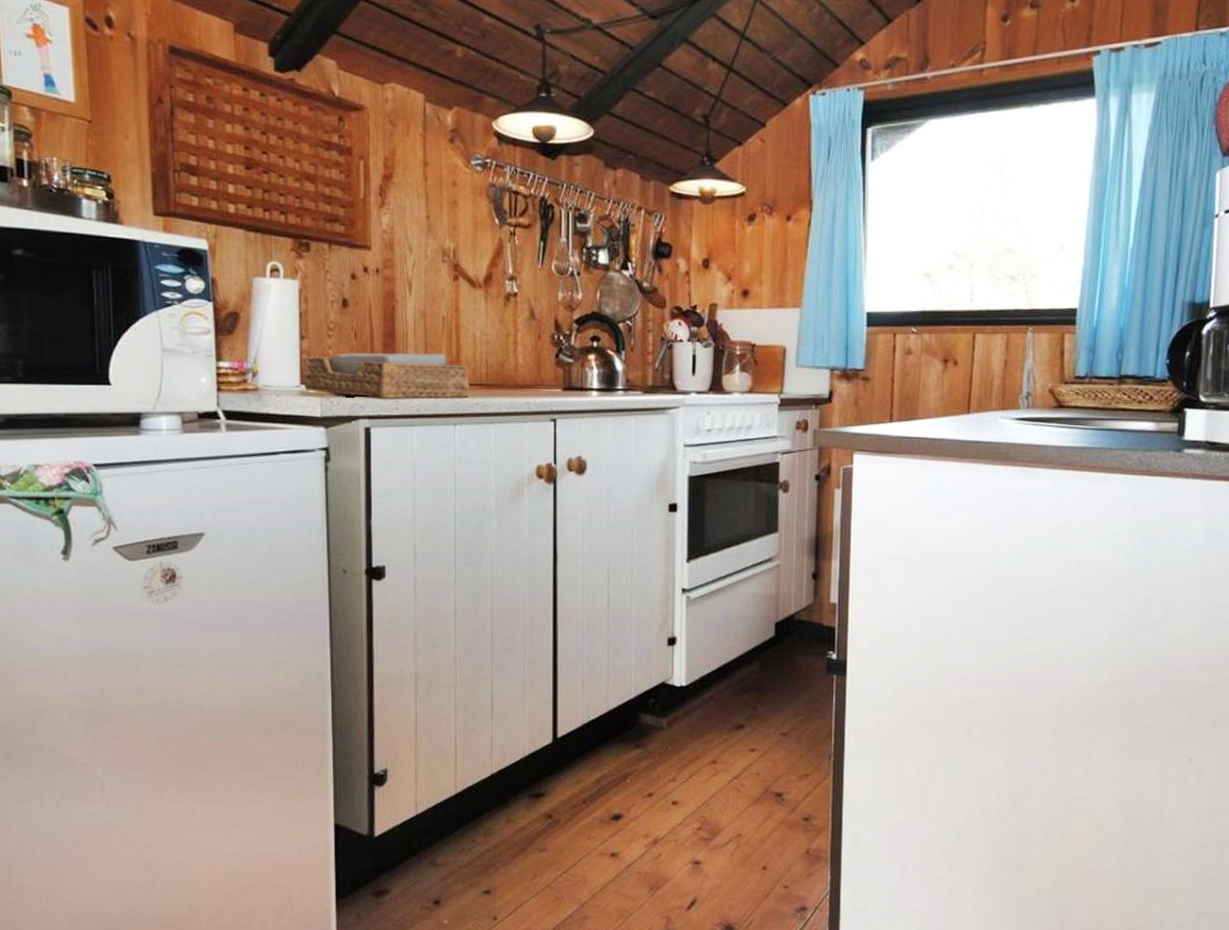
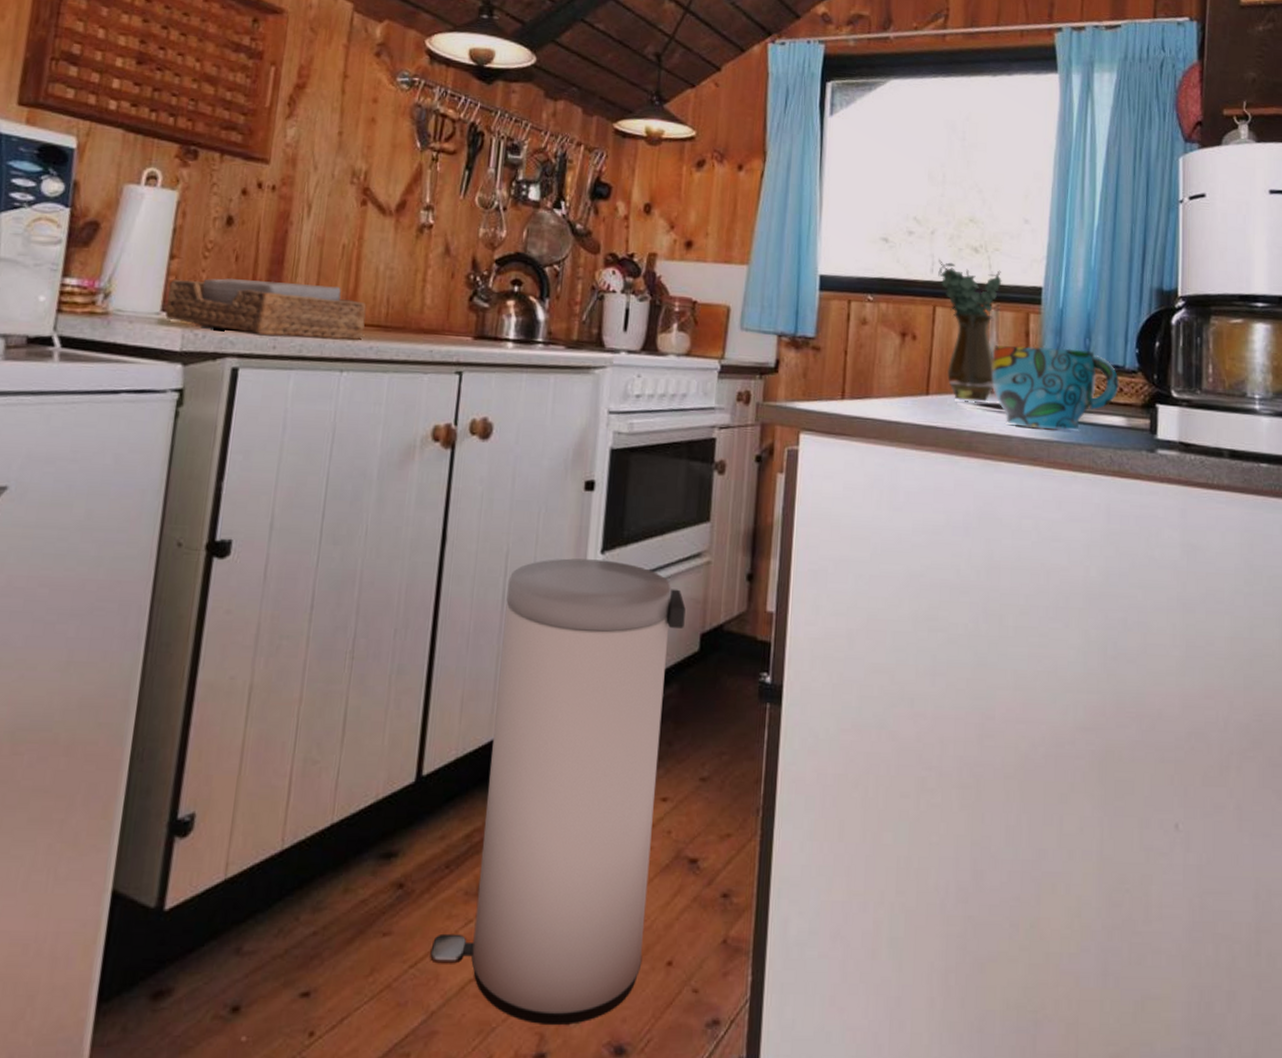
pedal bin: none [577,567,761,912] -> present [430,558,686,1026]
vase: none [977,289,1038,417] -> present [938,259,1002,402]
cup: none [1028,363,1151,437] -> present [991,345,1120,430]

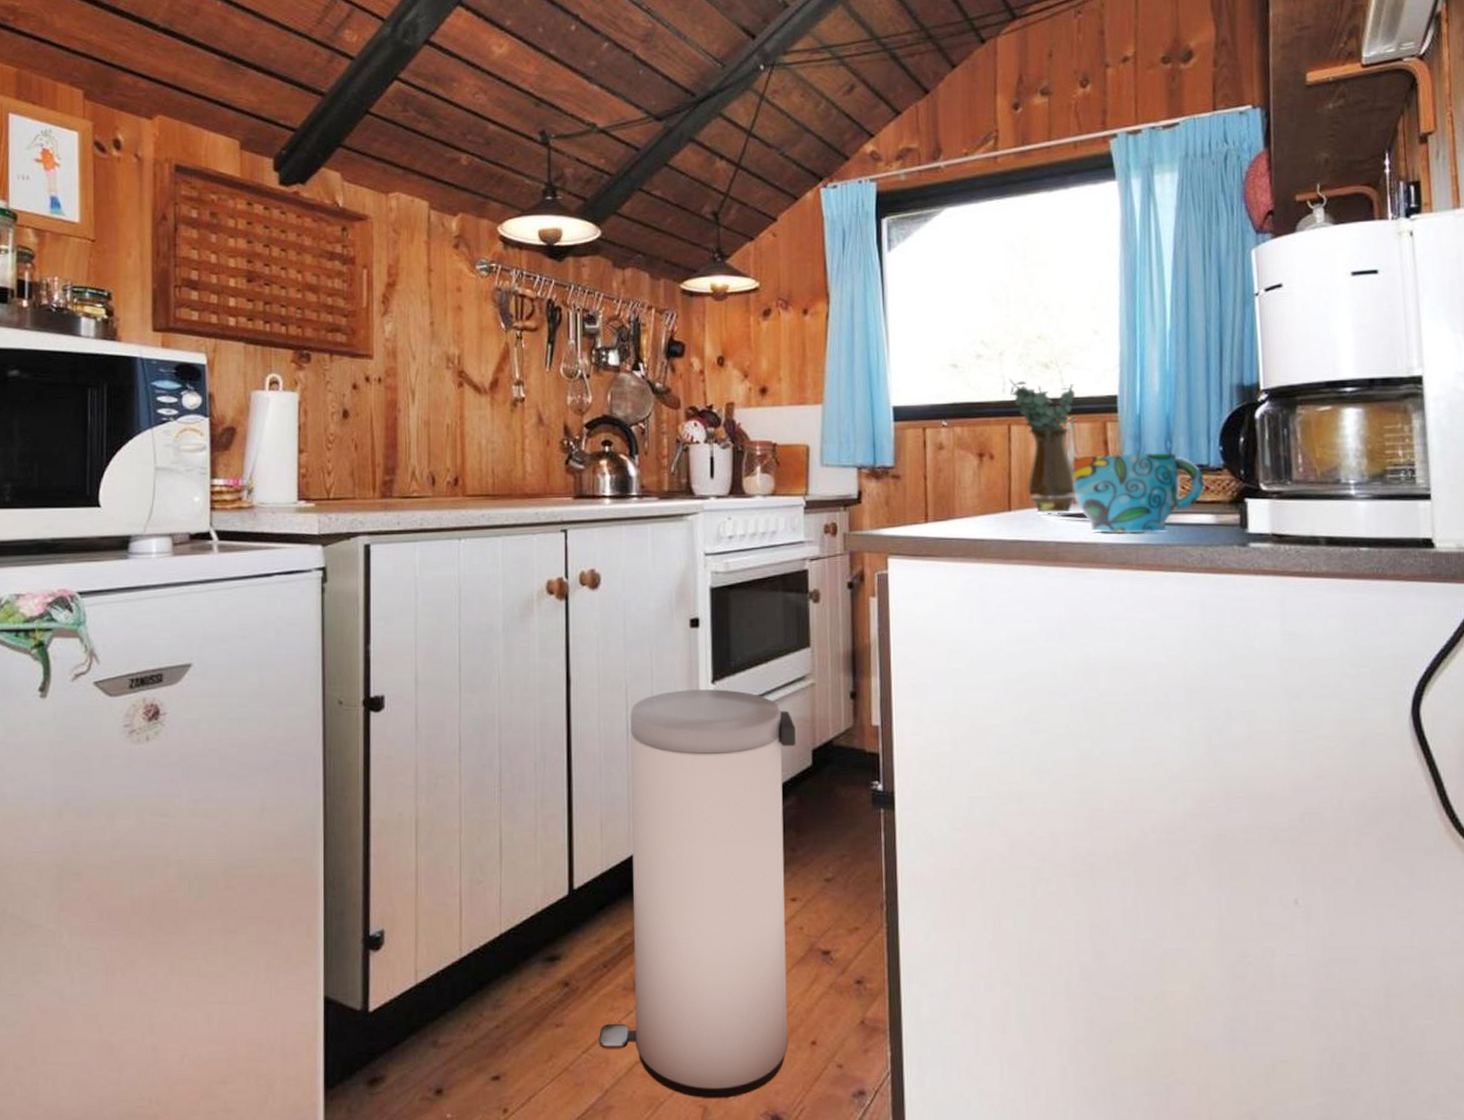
napkin holder: present [164,278,367,341] -> none [301,464,475,515]

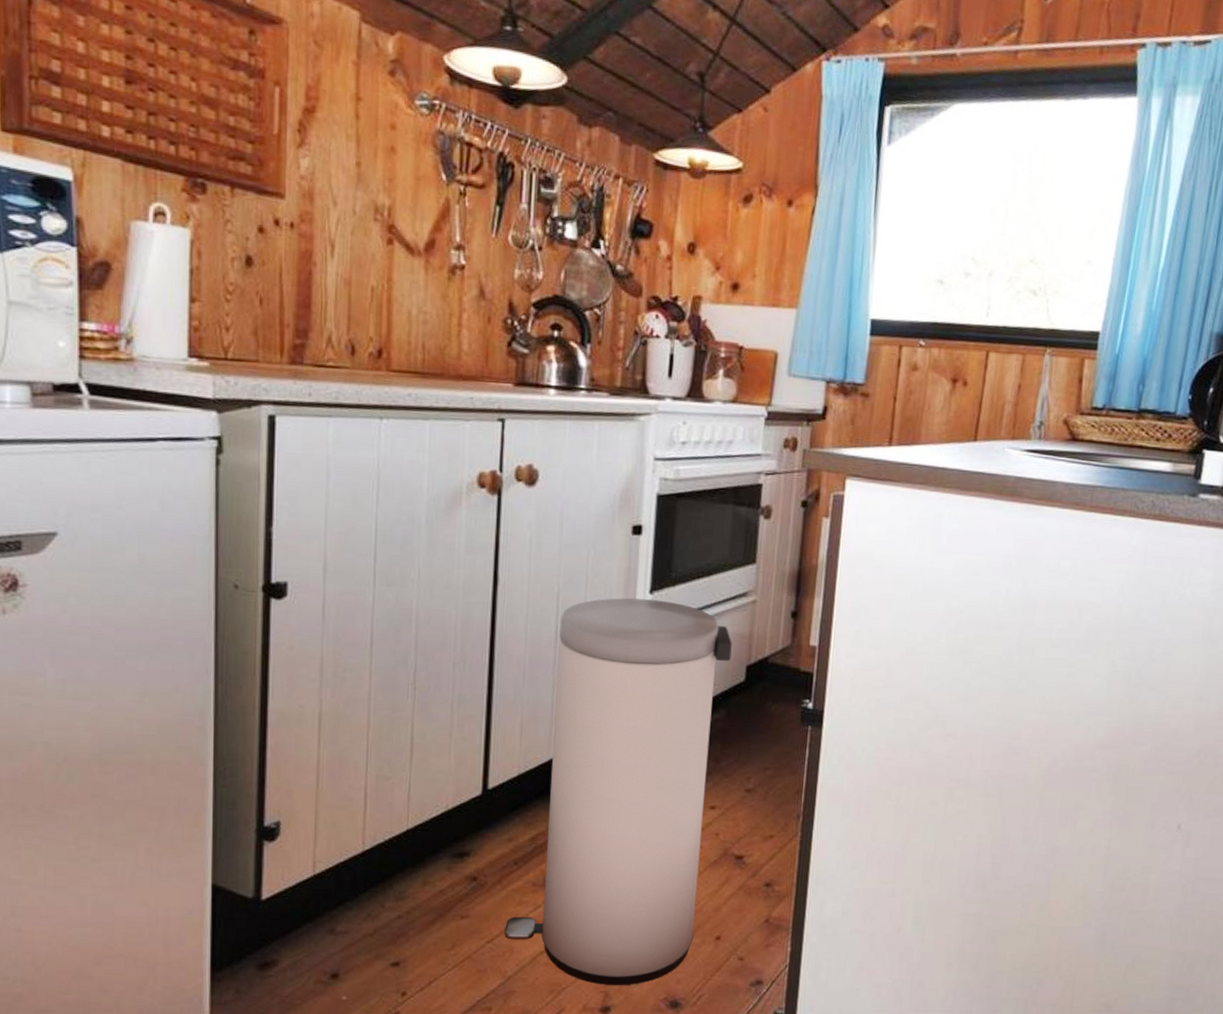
vase: present [1010,379,1076,513] -> none [993,302,1059,448]
cup: present [1071,452,1206,534] -> none [1040,391,1170,476]

